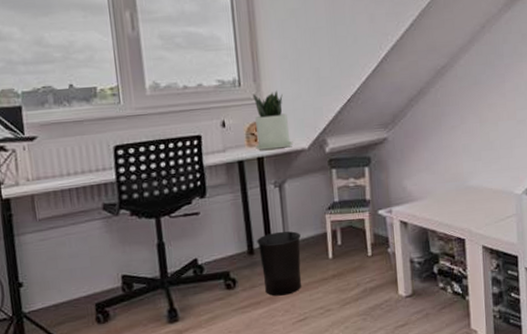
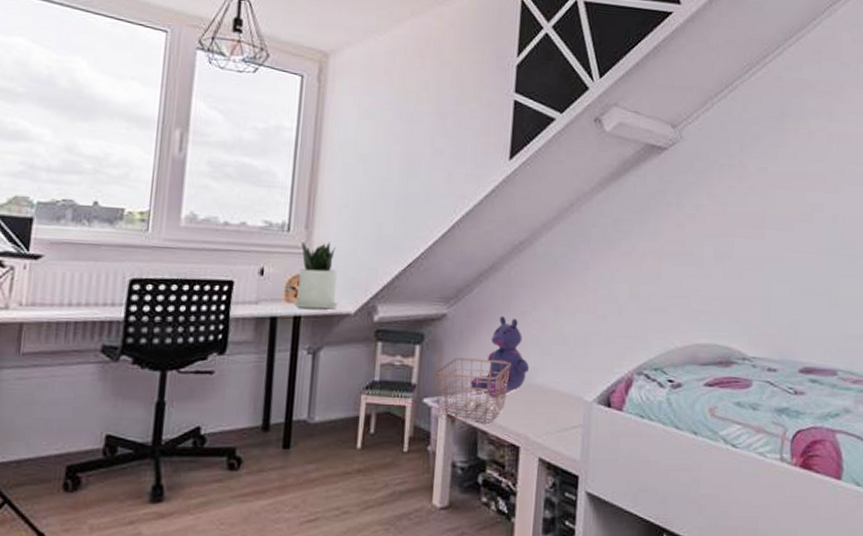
waste bin: present [257,231,301,296] -> none [274,407,328,487]
basket: none [385,170,449,226] -> present [435,357,511,424]
toy: none [416,133,465,202] -> present [471,316,530,397]

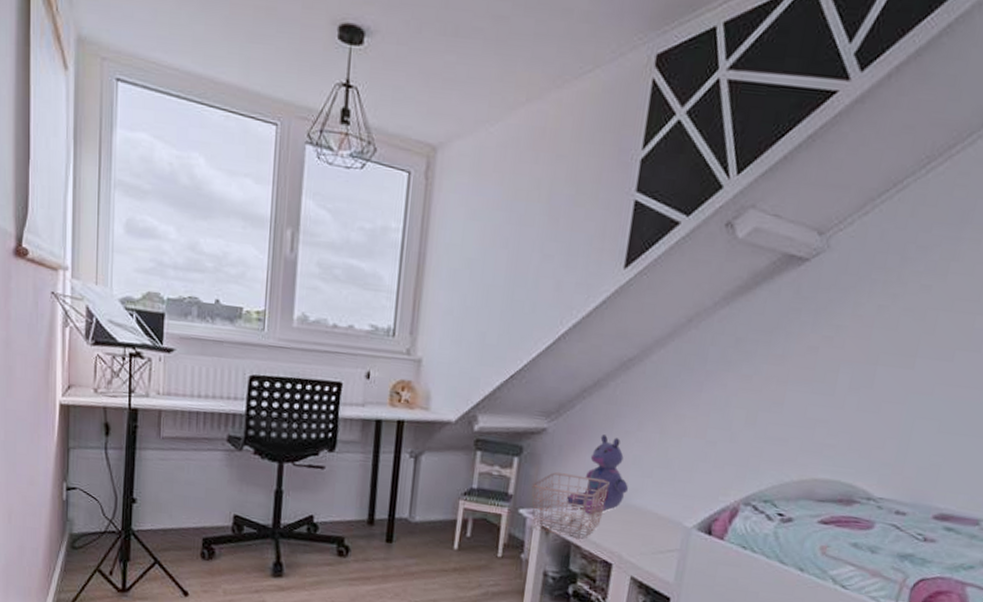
planter: present [292,241,338,309] -> none [396,347,440,416]

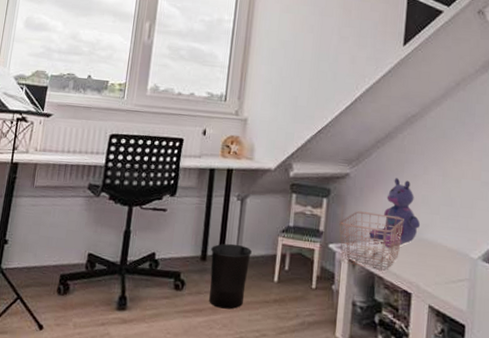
waste bin: none [378,506,428,578] -> present [209,243,252,309]

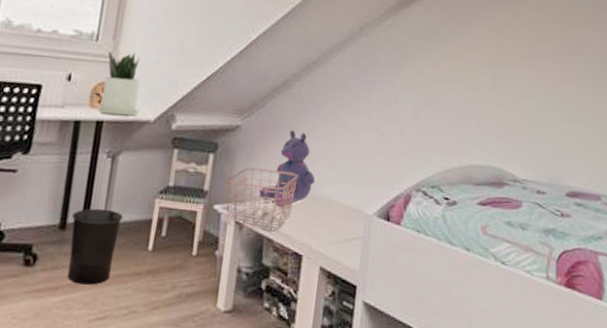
planter: none [227,109,262,165] -> present [96,51,140,116]

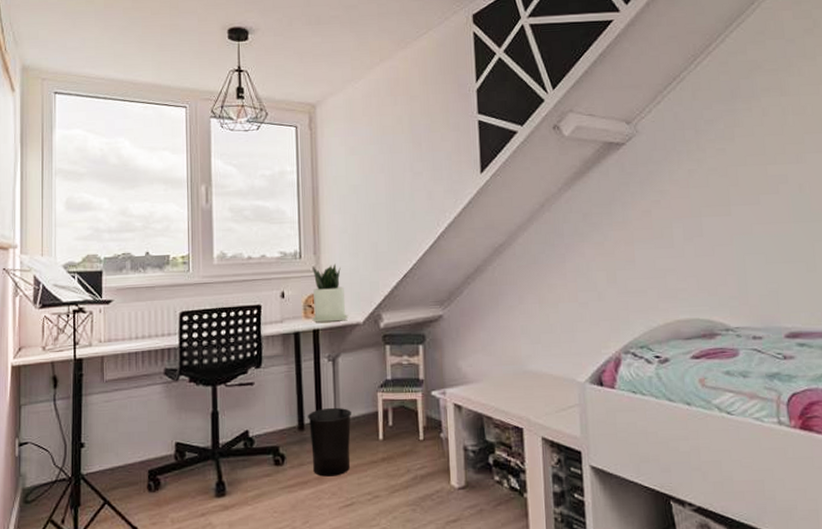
basket: present [226,167,298,232] -> none [439,352,506,410]
toy: present [259,130,316,207] -> none [471,312,523,386]

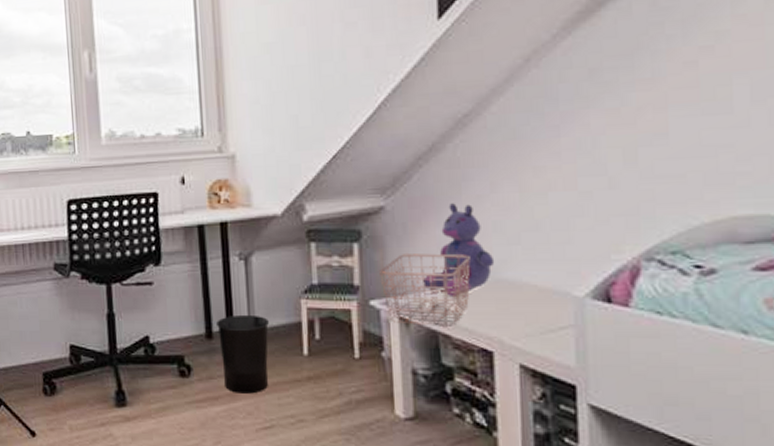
planter: present [311,263,349,322] -> none [217,142,263,214]
basket: none [439,352,506,410] -> present [379,253,471,327]
toy: none [471,312,523,386] -> present [423,203,495,296]

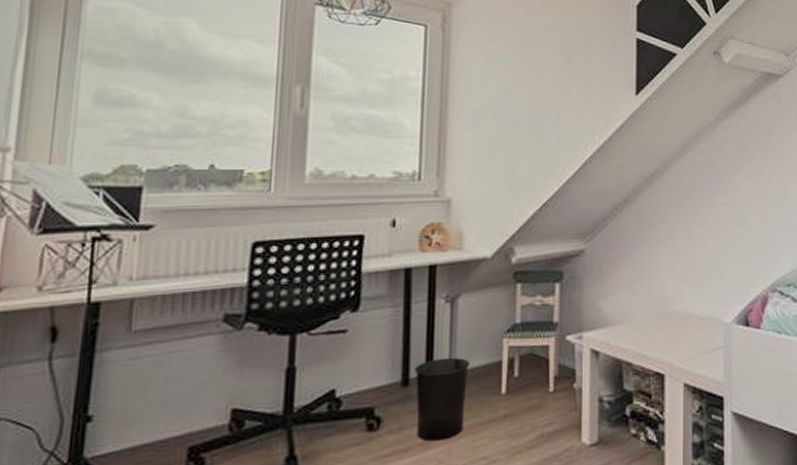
basket: present [379,253,471,327] -> none [576,291,651,356]
toy: present [423,203,495,296] -> none [612,247,669,328]

